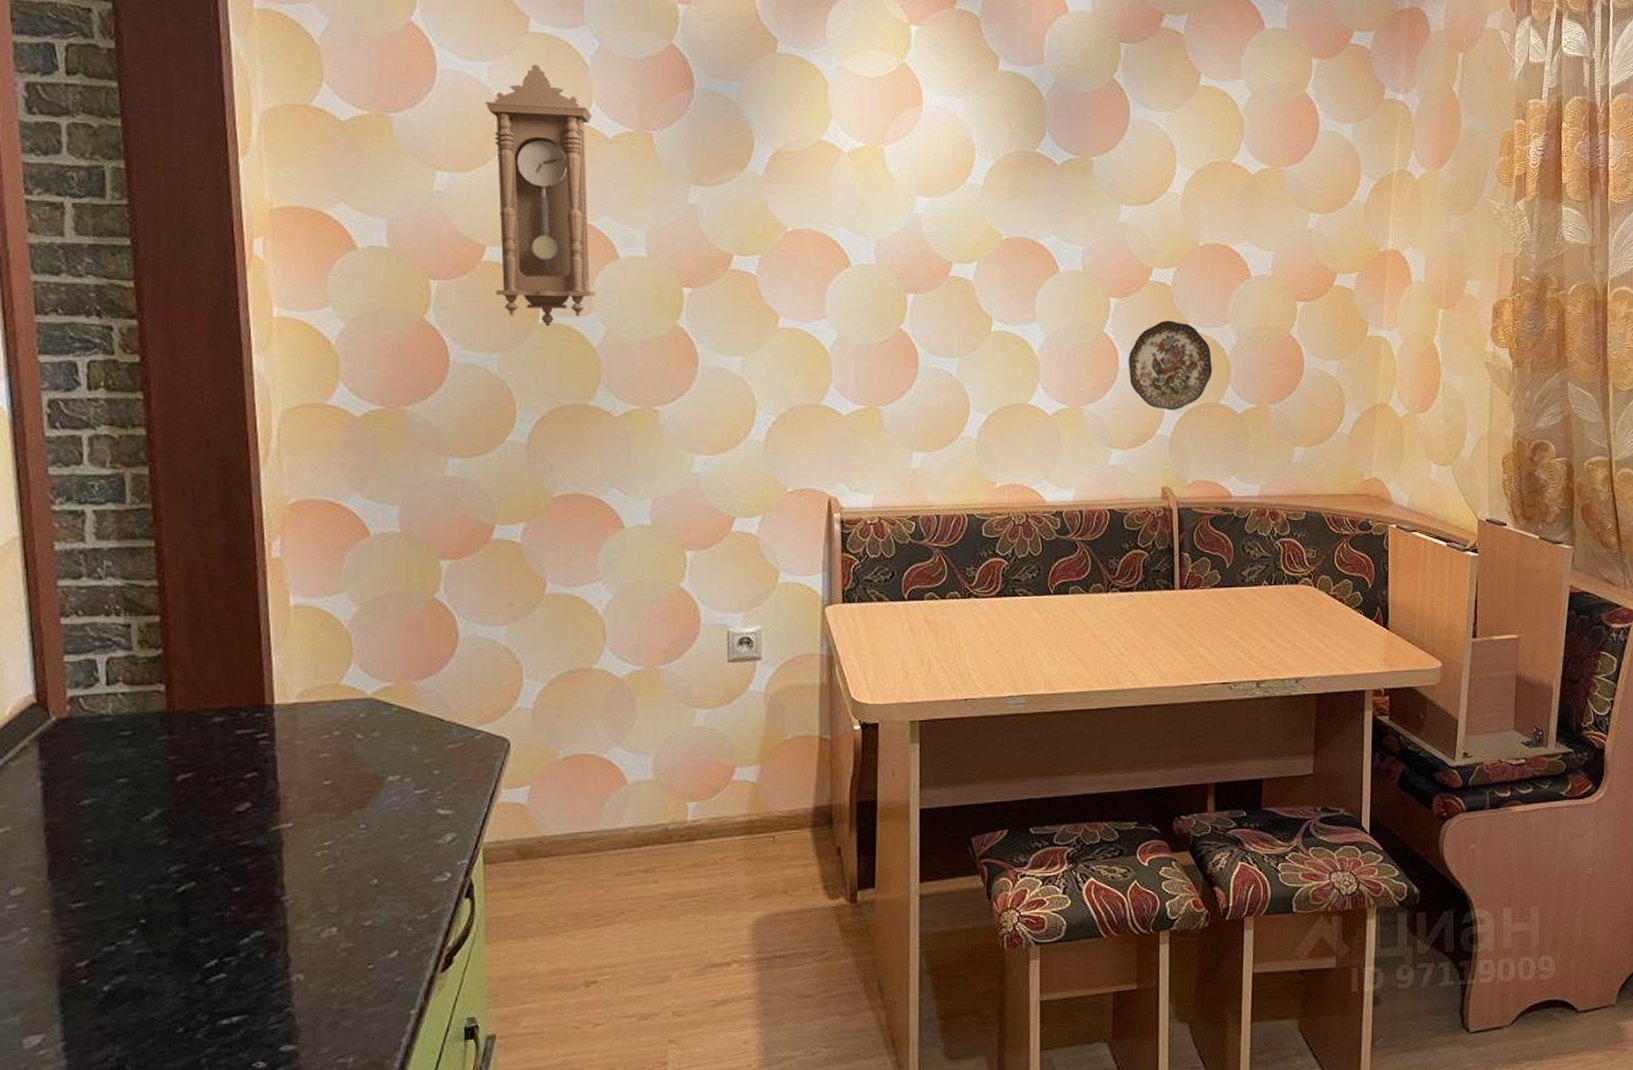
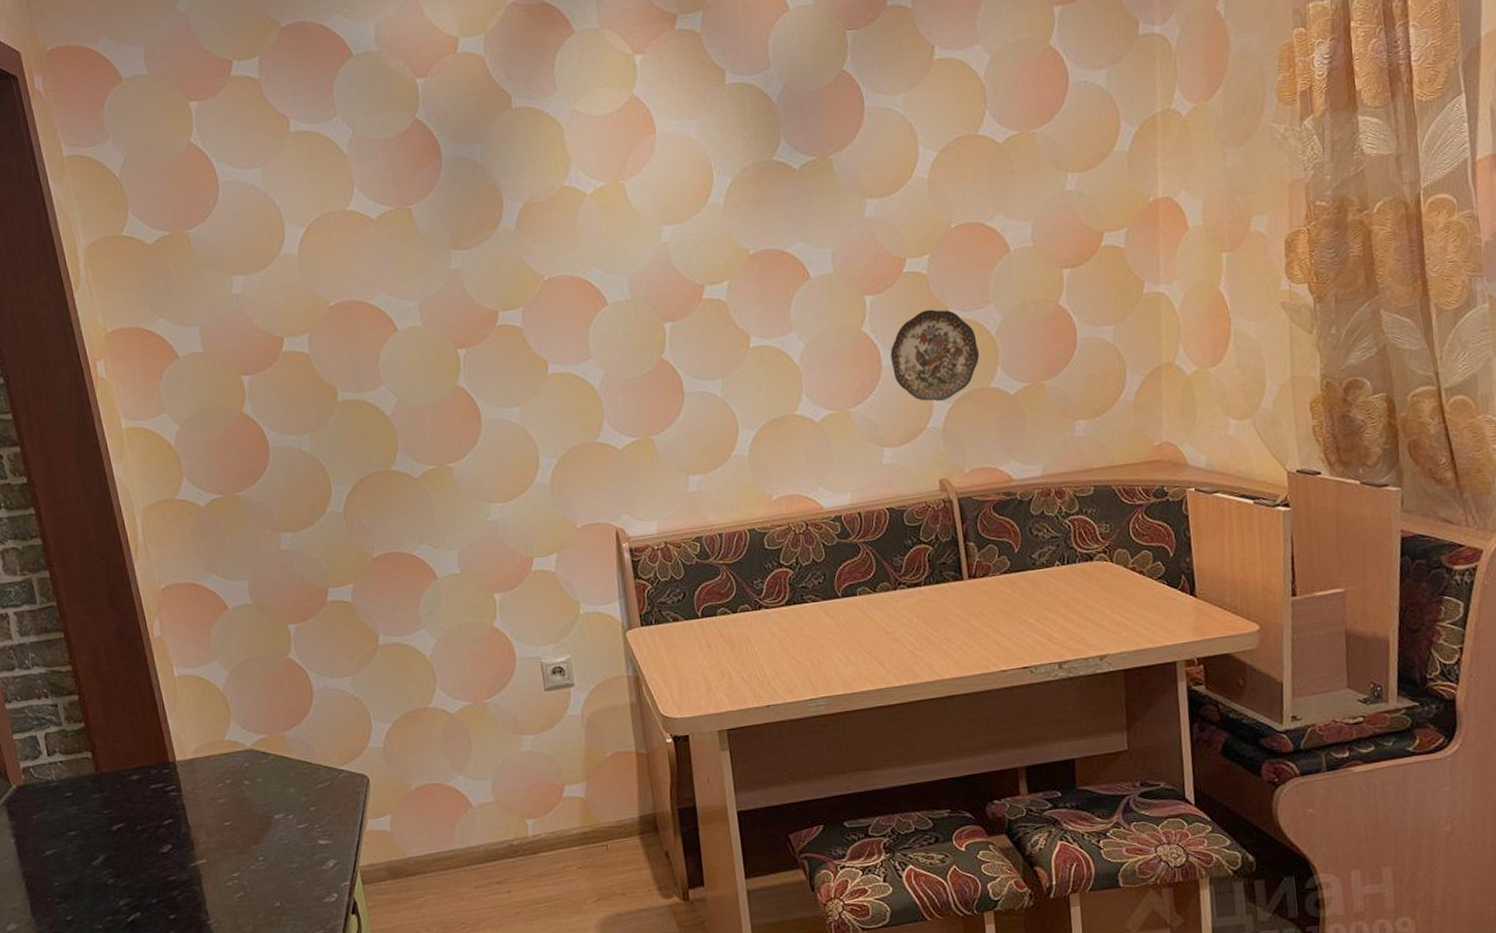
pendulum clock: present [485,64,595,327] -> none [263,161,382,404]

